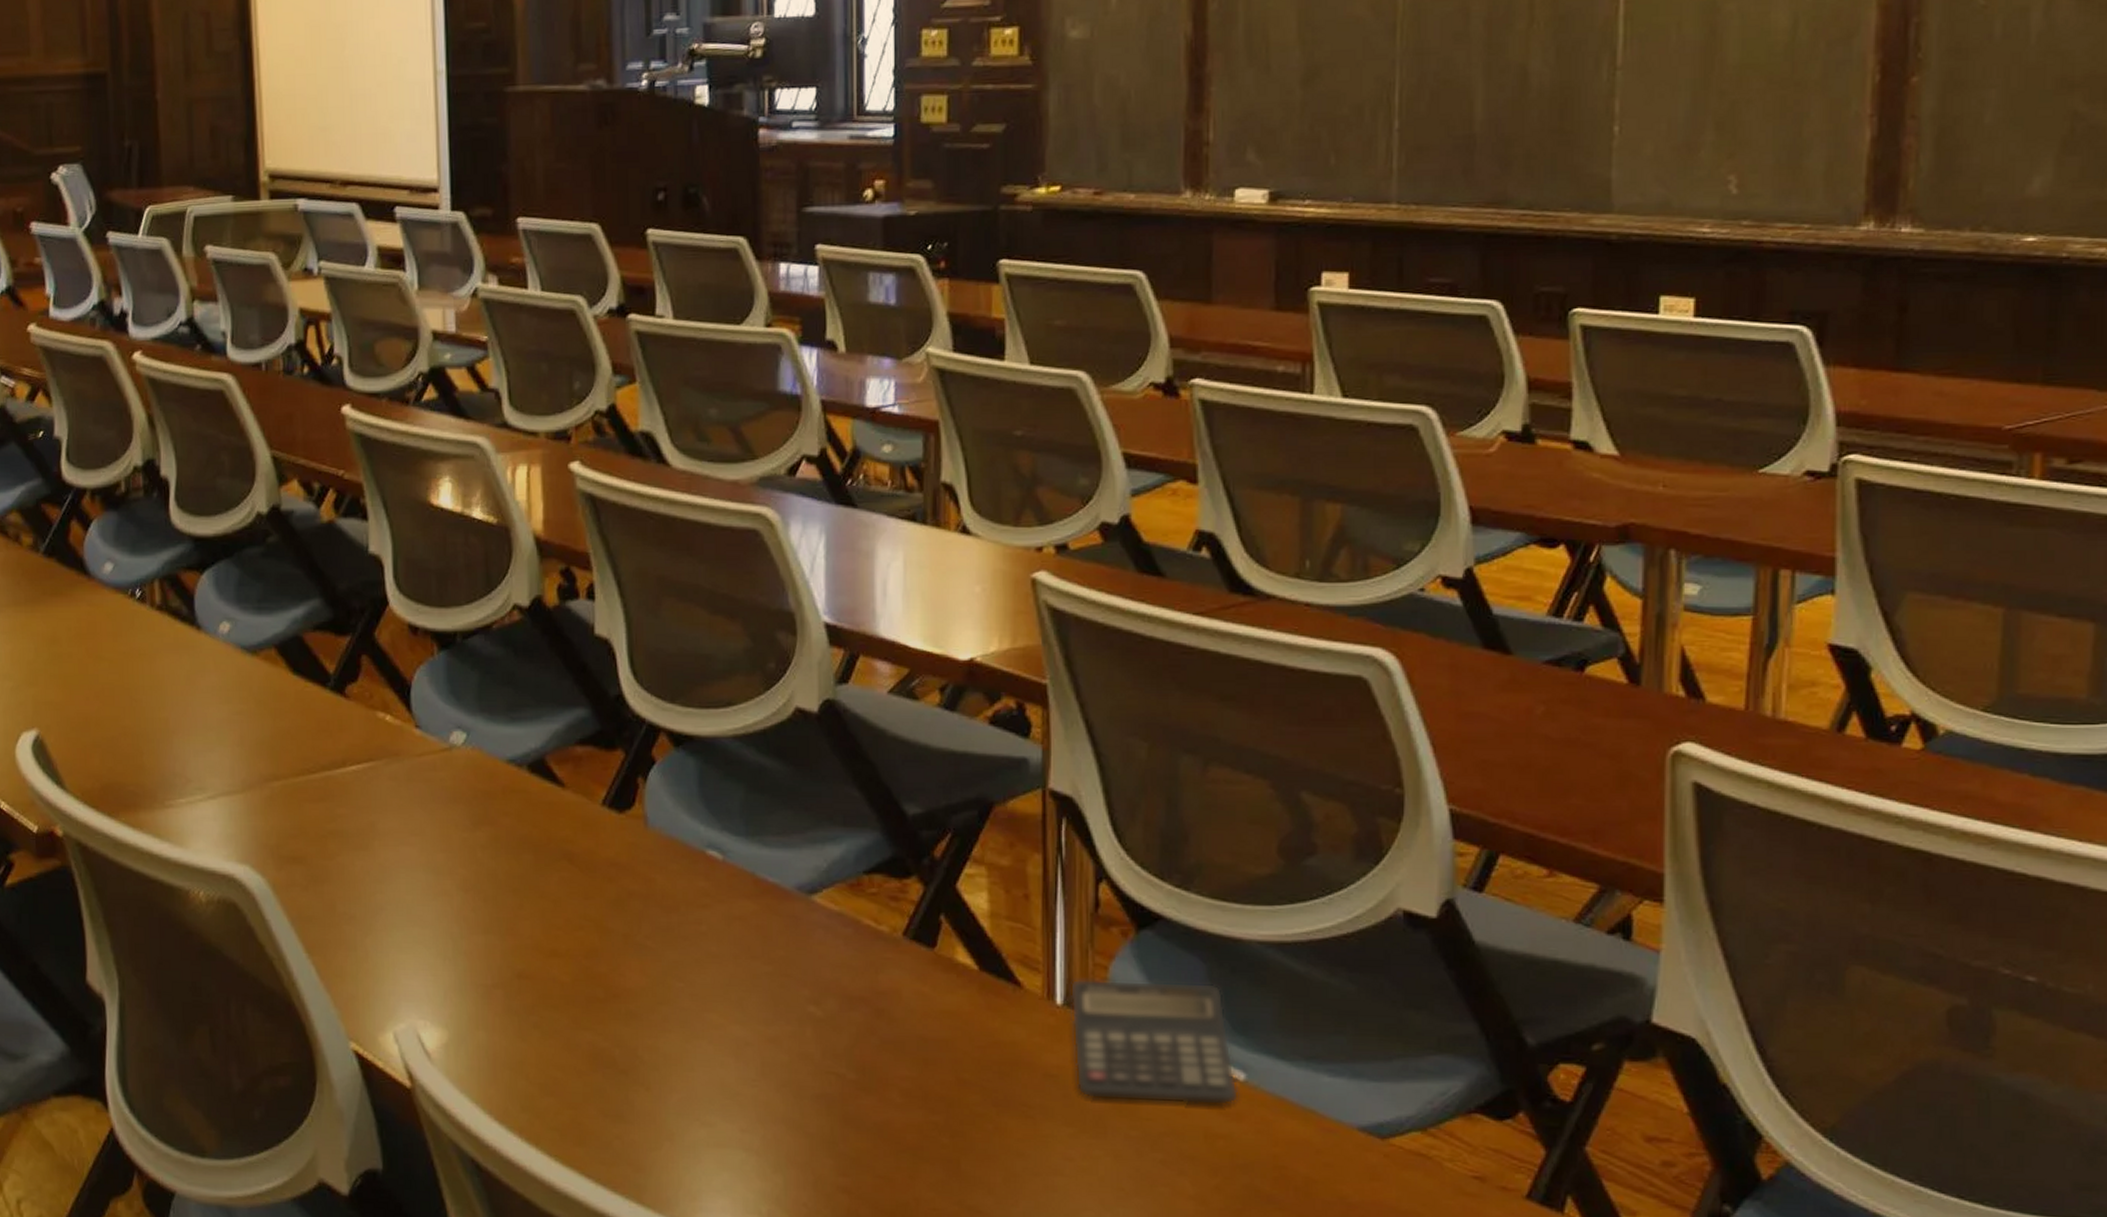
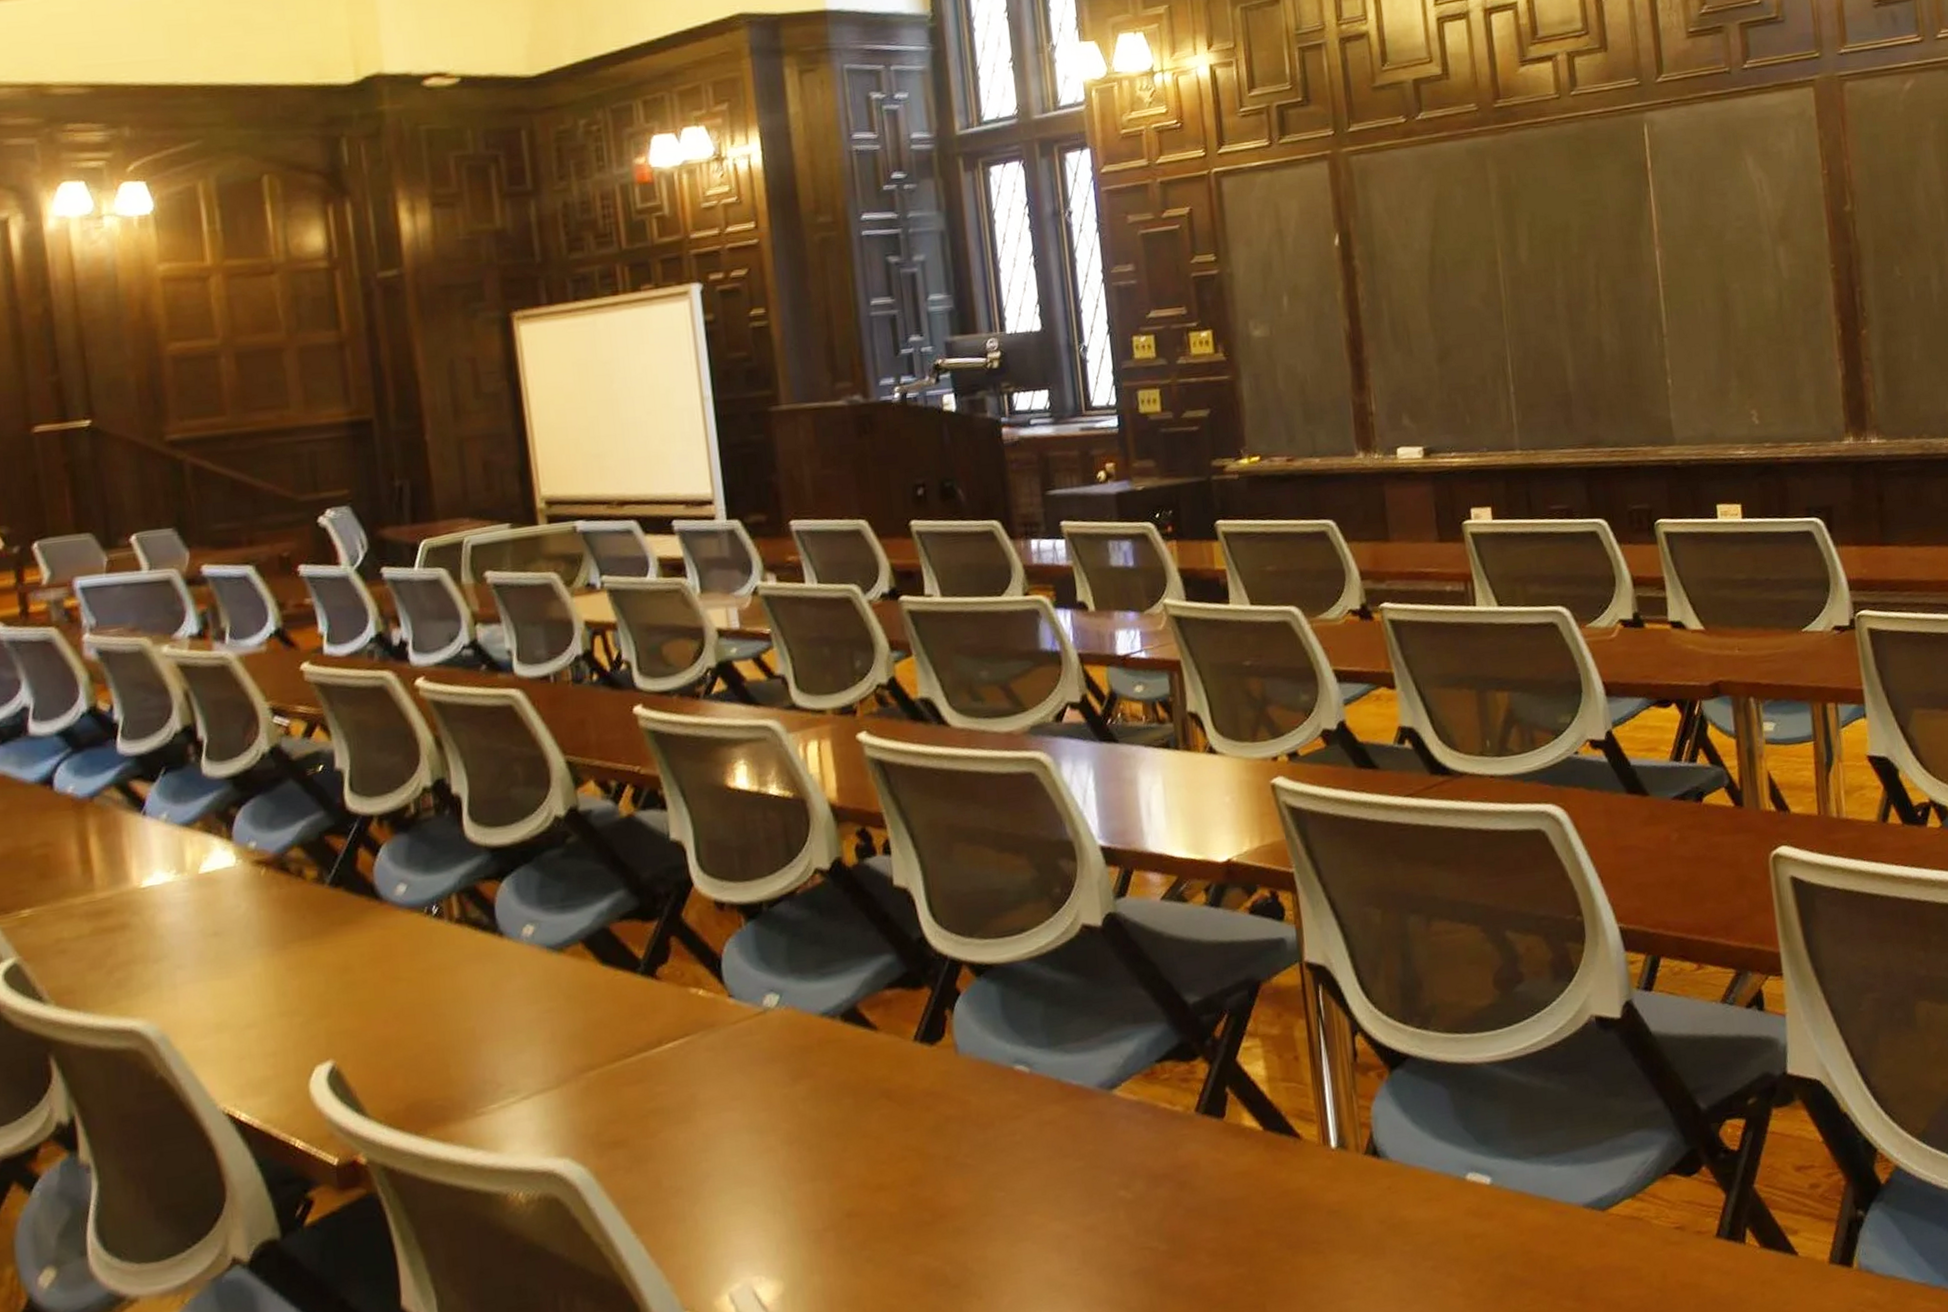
calculator: present [1069,979,1239,1106] -> none [1340,1105,1488,1226]

